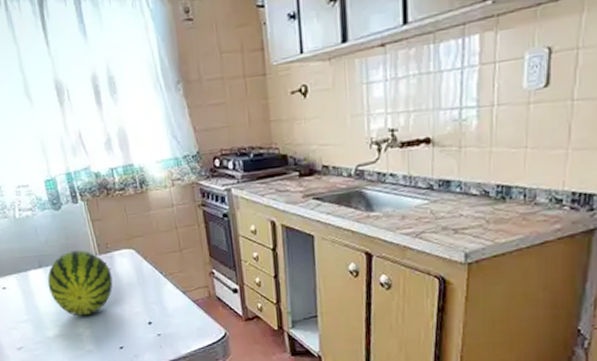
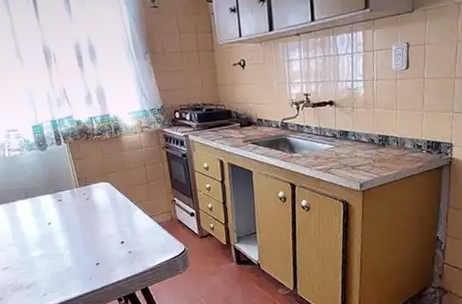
fruit: present [47,250,113,316] -> none [32,183,91,239]

